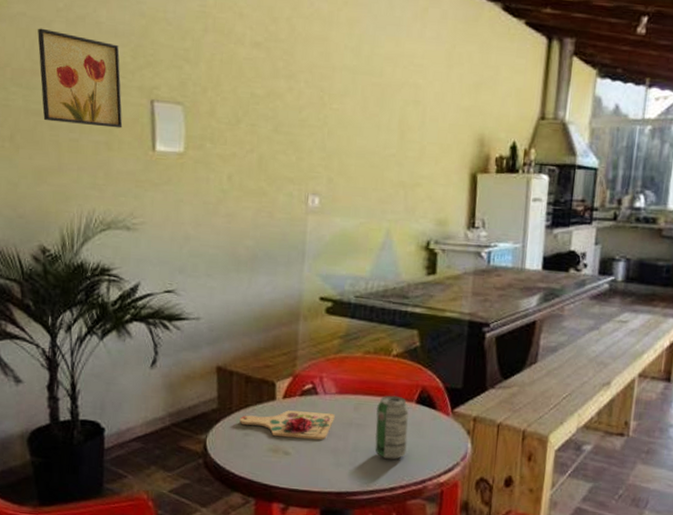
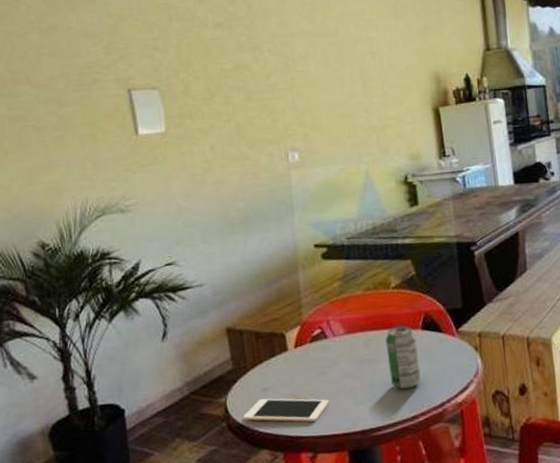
wall art: present [37,28,123,128] -> none [13,41,105,124]
cell phone: none [220,443,310,475] -> present [242,398,330,422]
cutting board: present [240,410,335,440] -> none [256,353,347,387]

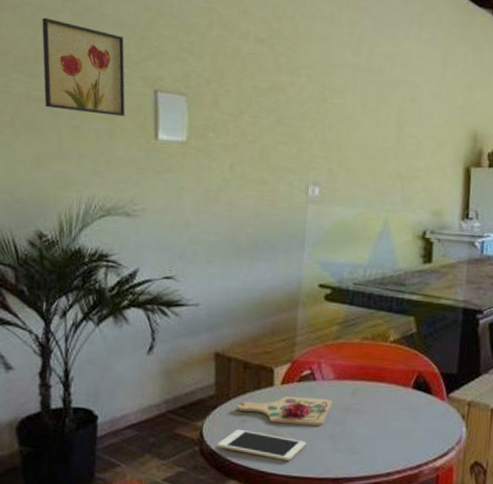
wall art: none [13,41,105,124] -> present [42,17,126,117]
cutting board: none [256,353,347,387] -> present [237,396,333,426]
beverage can: present [385,325,421,390] -> none [372,380,406,445]

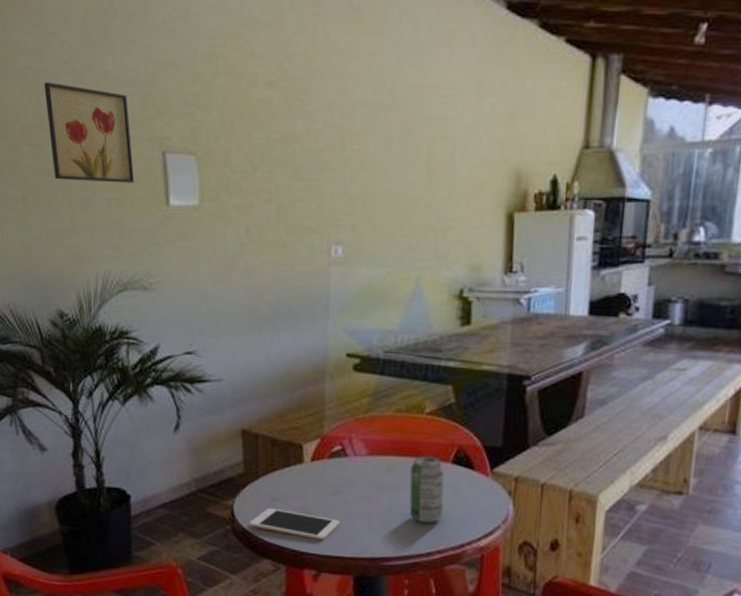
cutting board: present [237,396,333,426] -> none [267,473,366,504]
beverage can: none [372,380,406,445] -> present [409,455,446,524]

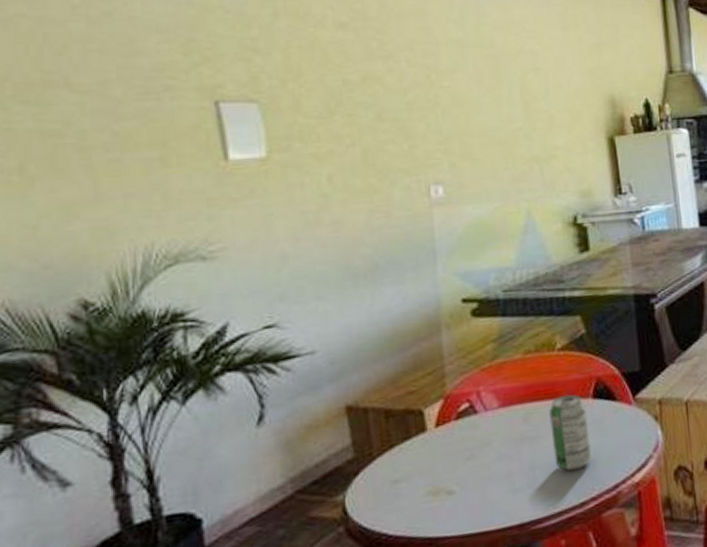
wall art: present [44,82,135,184] -> none [46,30,180,142]
cell phone: present [248,508,341,541] -> none [366,488,479,522]

